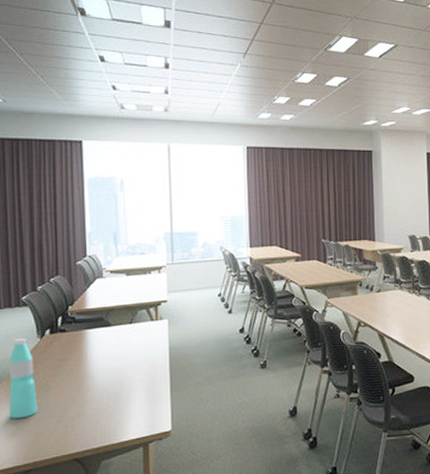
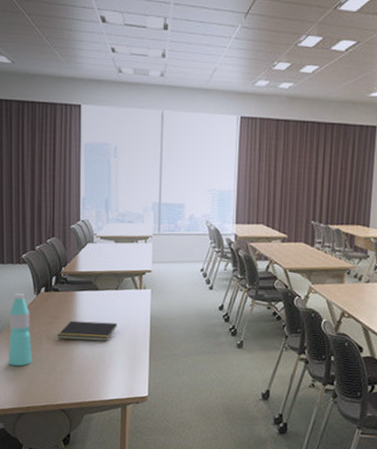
notepad: none [66,358,134,383] -> present [57,320,118,341]

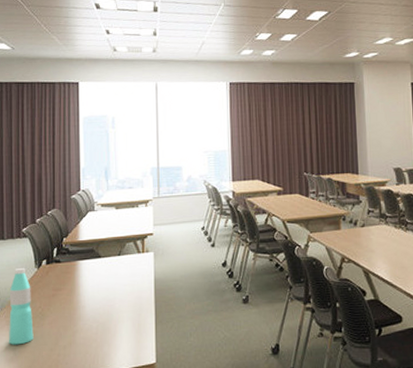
notepad: present [57,320,118,341] -> none [59,290,122,312]

